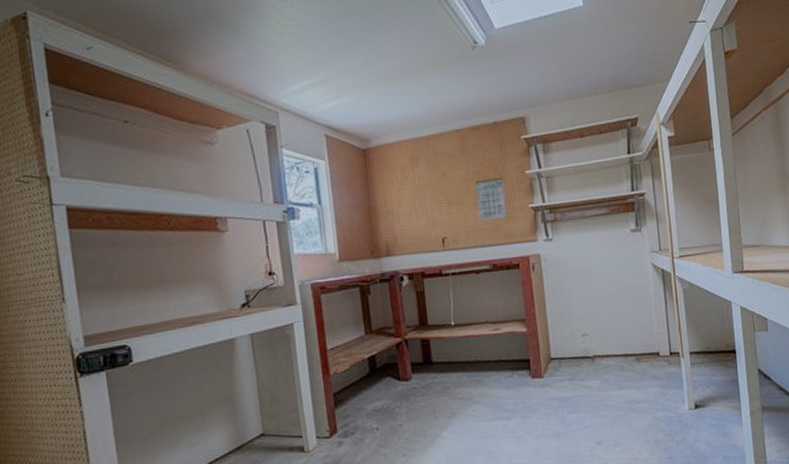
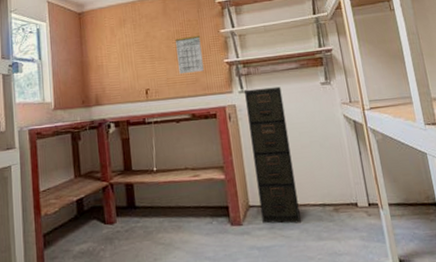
filing cabinet: none [550,234,603,375] -> present [244,86,301,224]

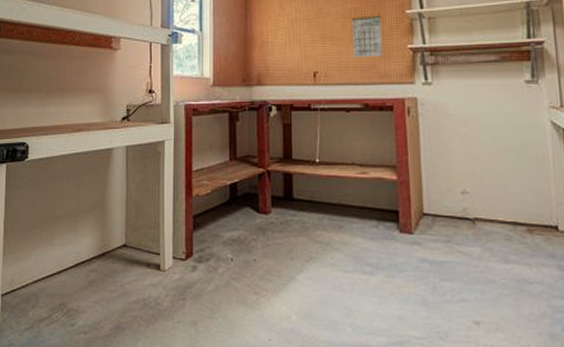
filing cabinet: present [244,86,301,224] -> none [429,81,485,240]

